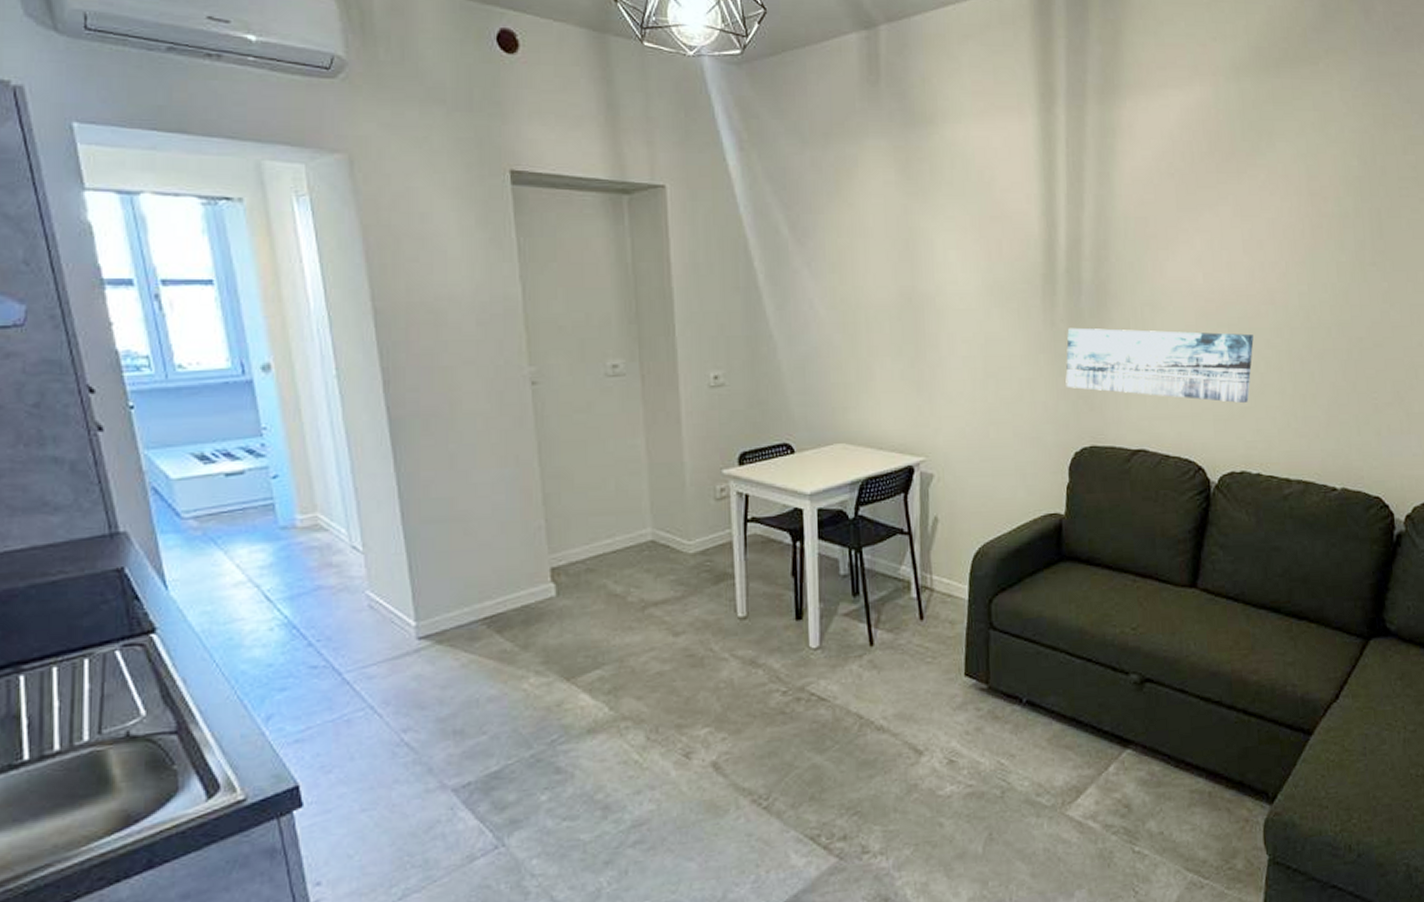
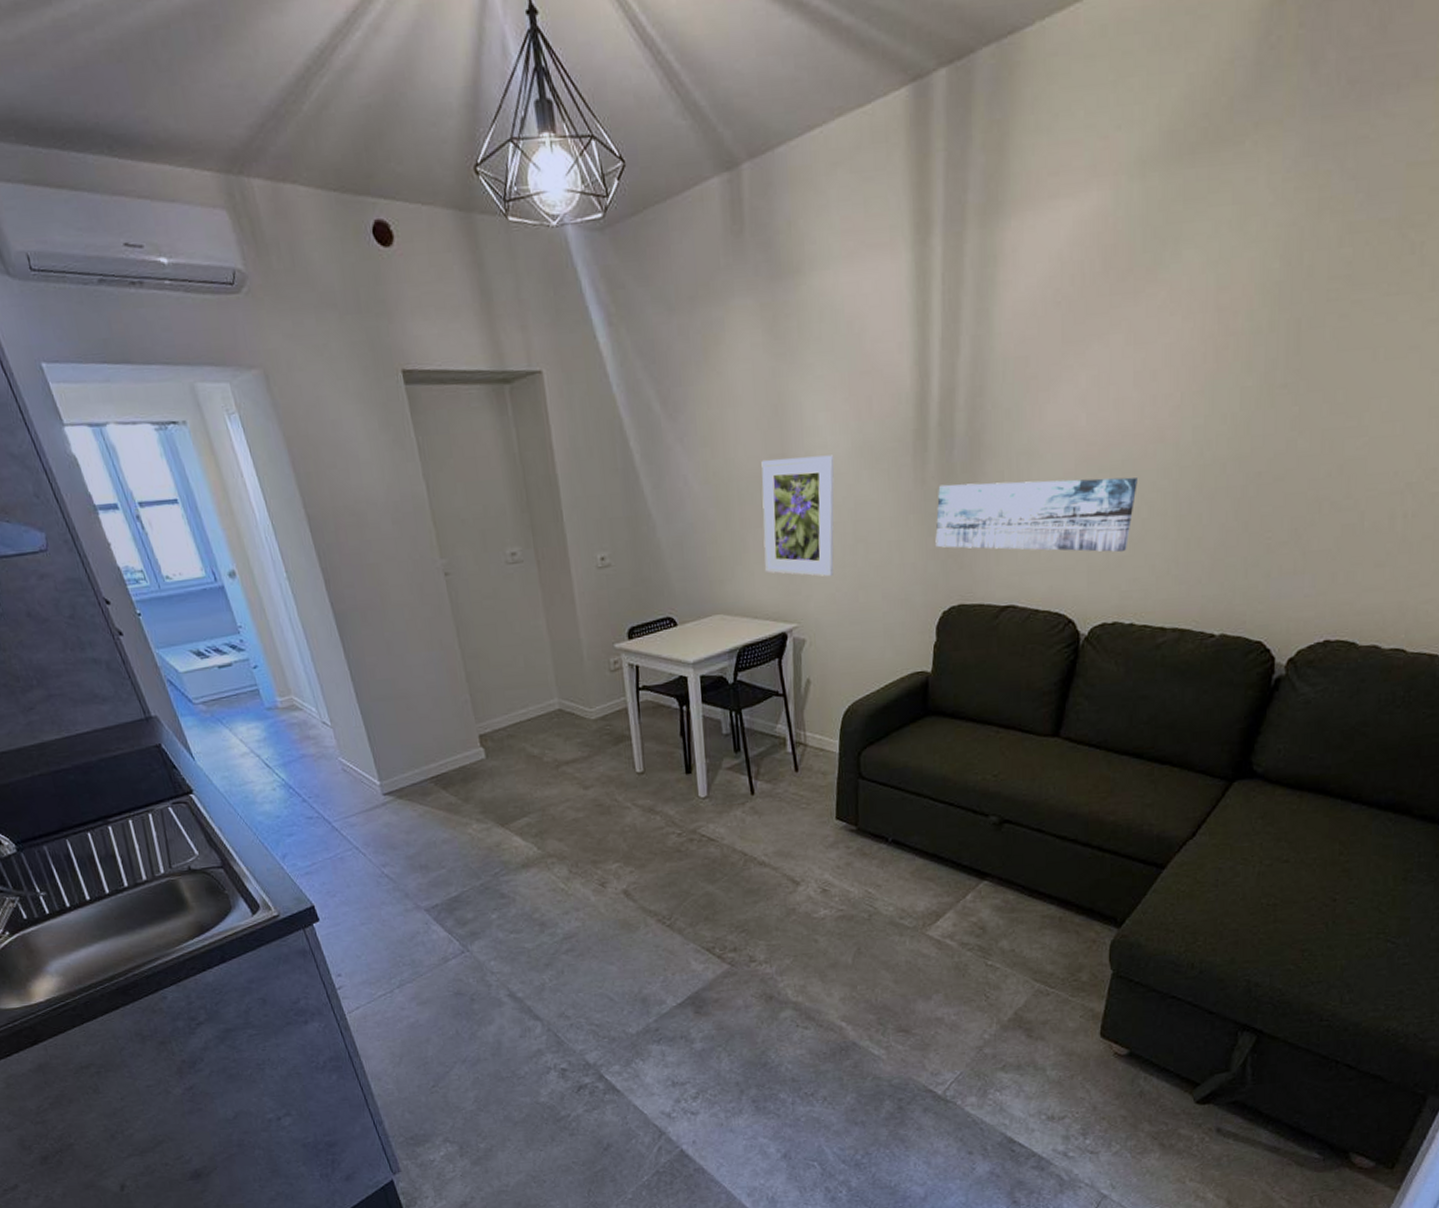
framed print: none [890,291,965,411] -> present [761,455,835,577]

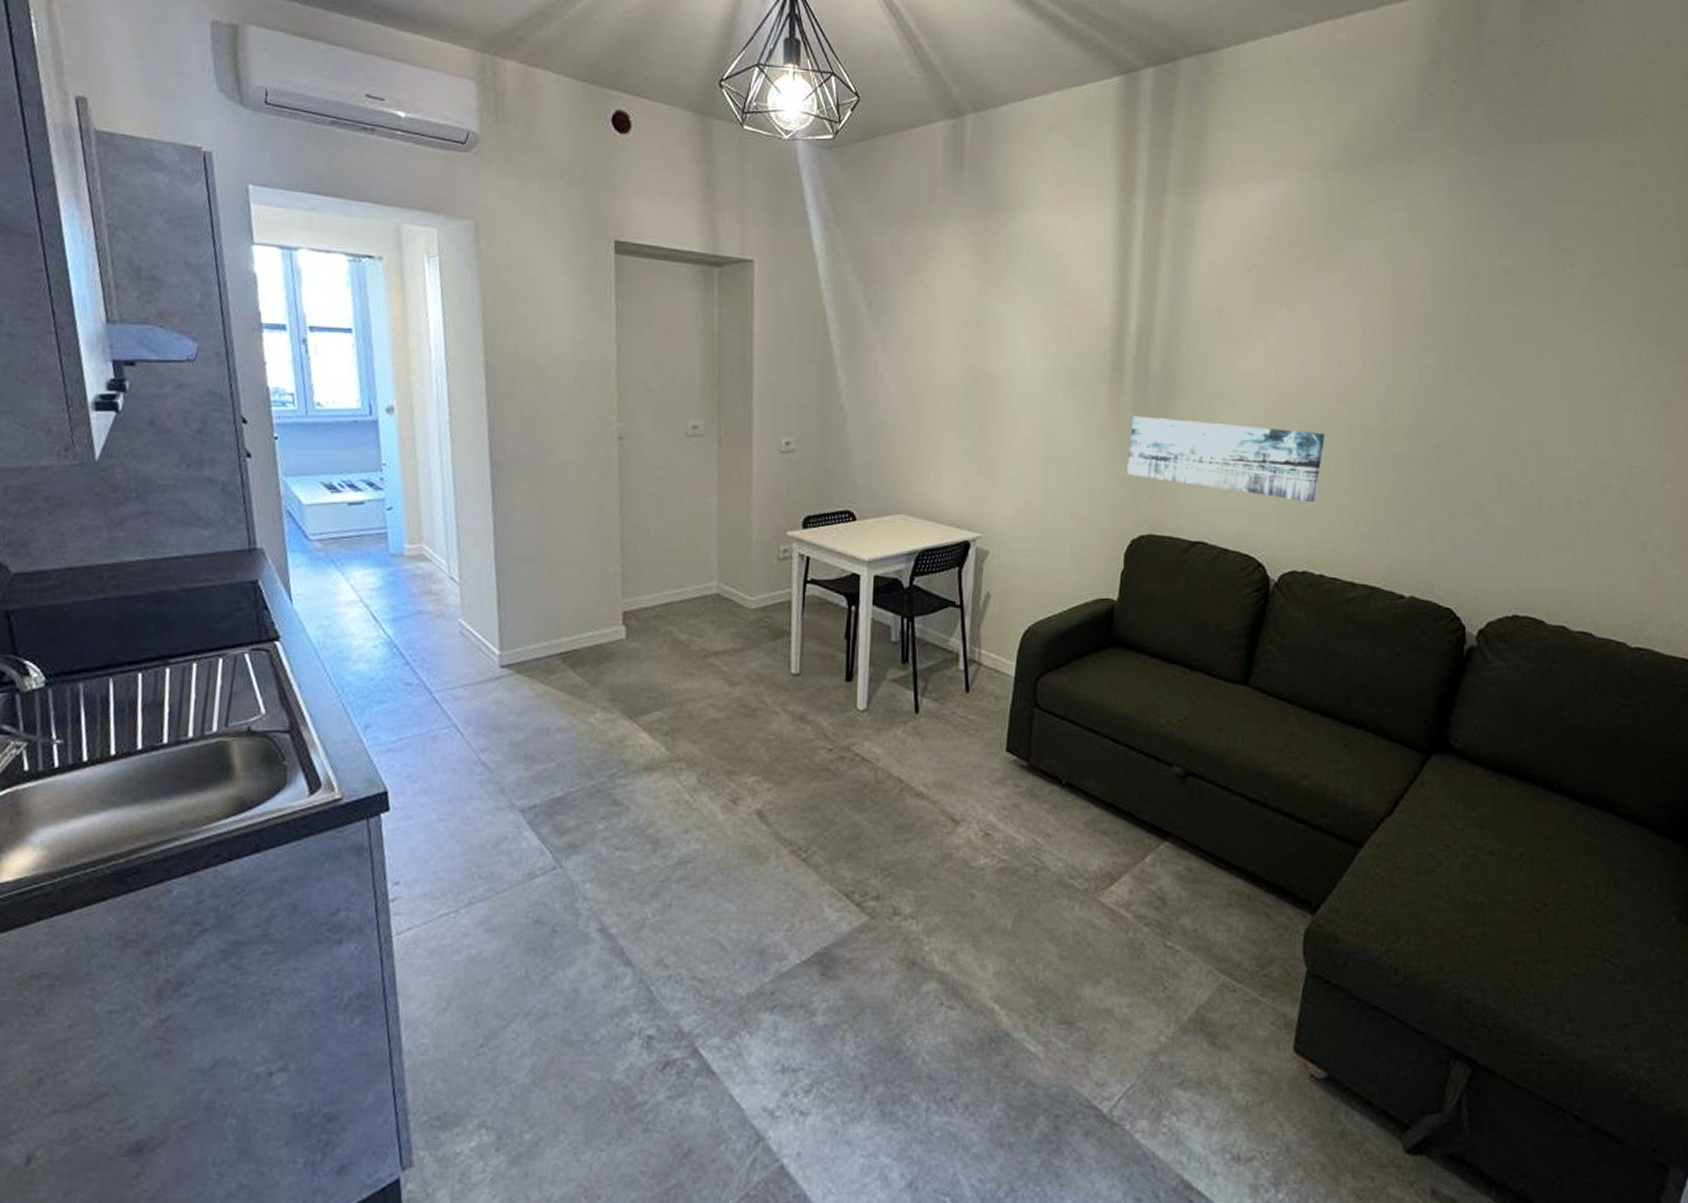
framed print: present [761,455,835,577] -> none [952,371,1032,491]

